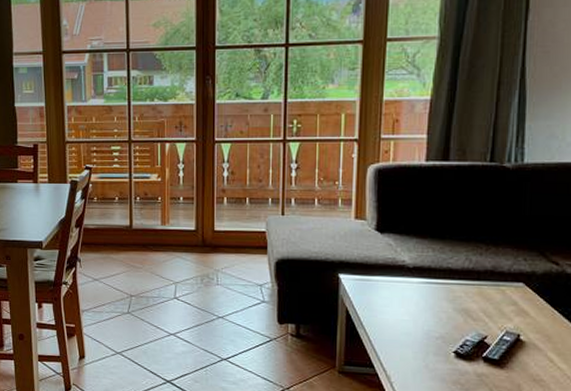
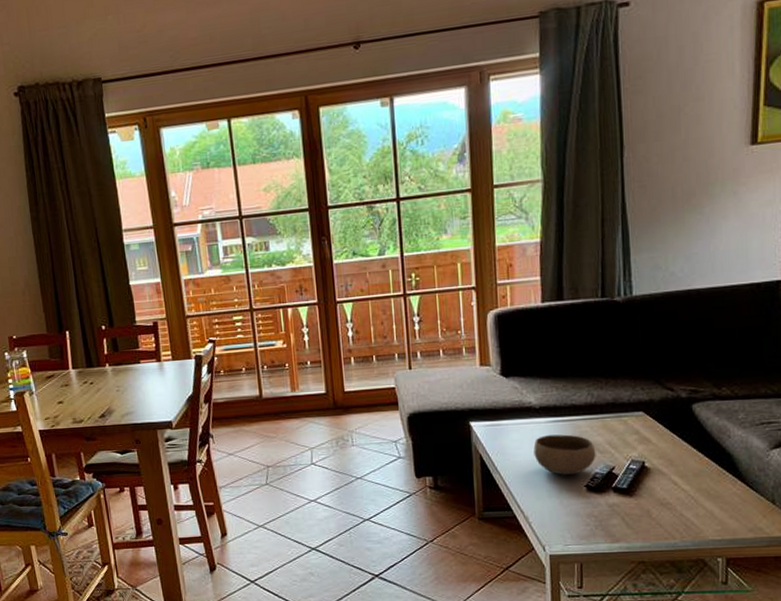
bowl: none [402,296,469,339] -> present [533,434,596,475]

